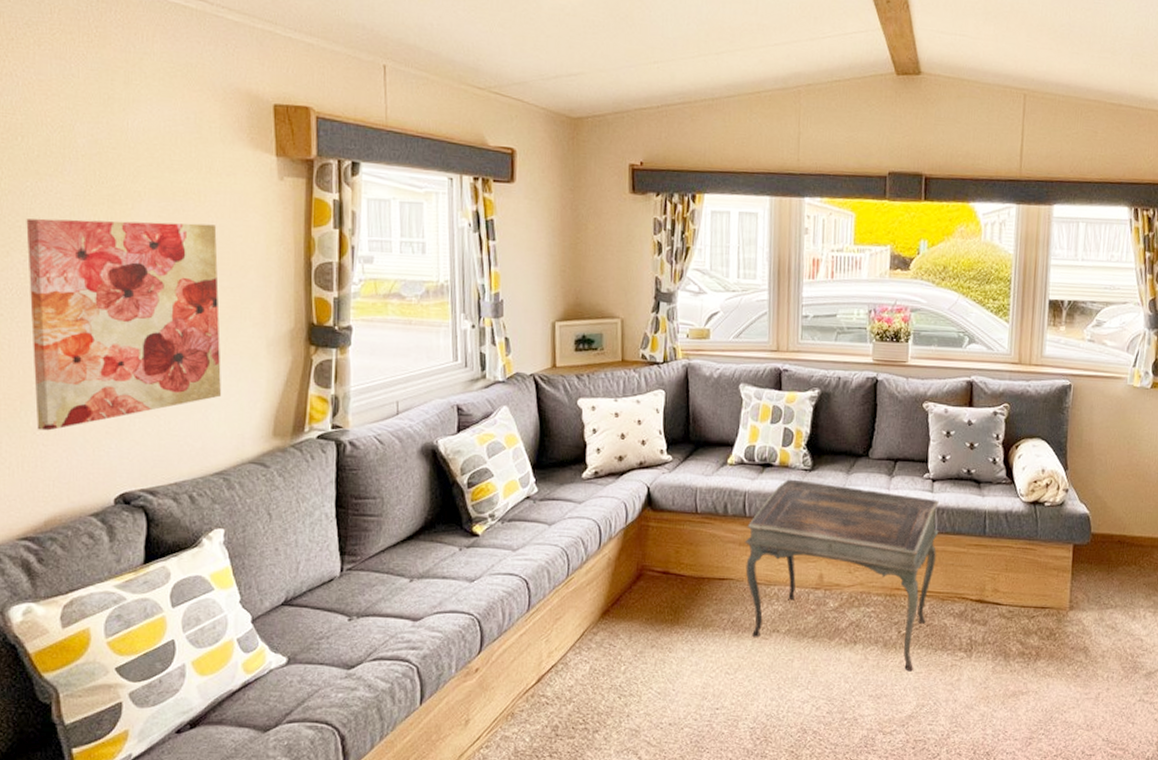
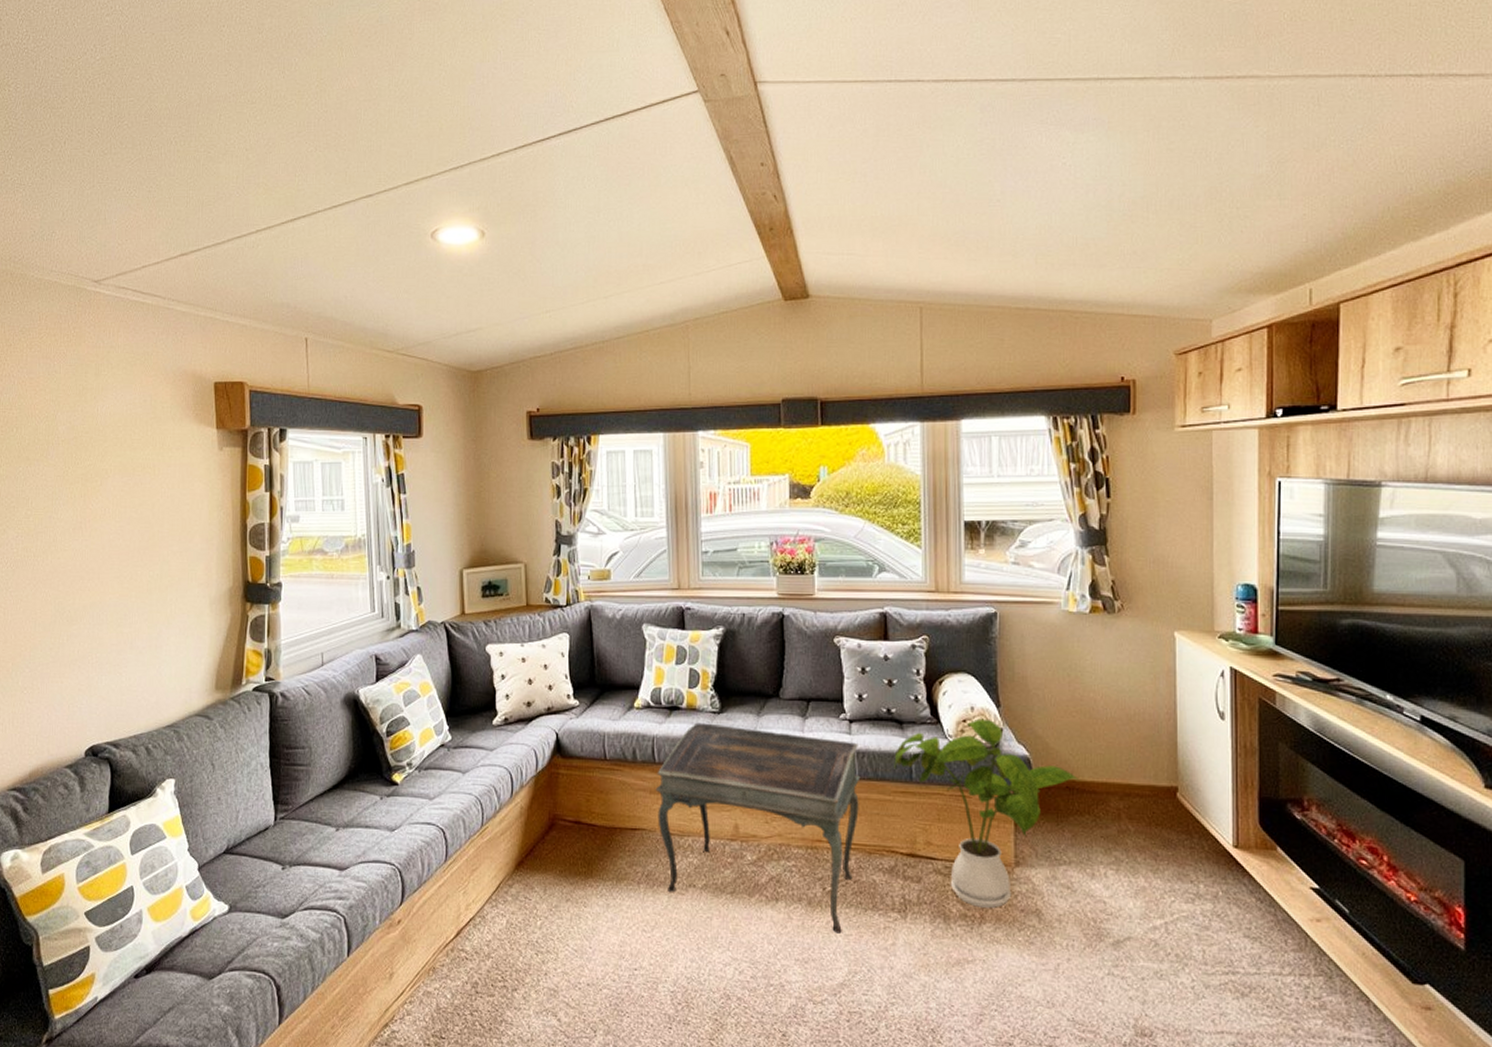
wall art: present [26,218,221,431] -> none [18,495,172,689]
house plant: none [970,480,1130,646] -> present [894,718,1080,908]

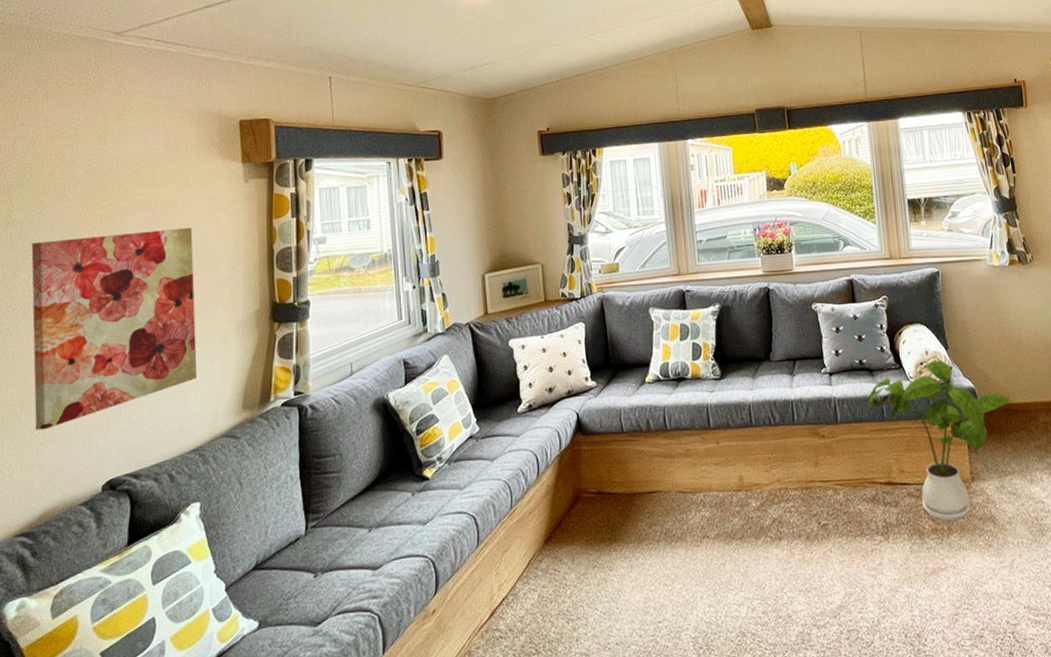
wall art: none [18,495,172,689] -> present [31,227,197,430]
writing desk: present [655,722,861,934] -> none [668,389,843,562]

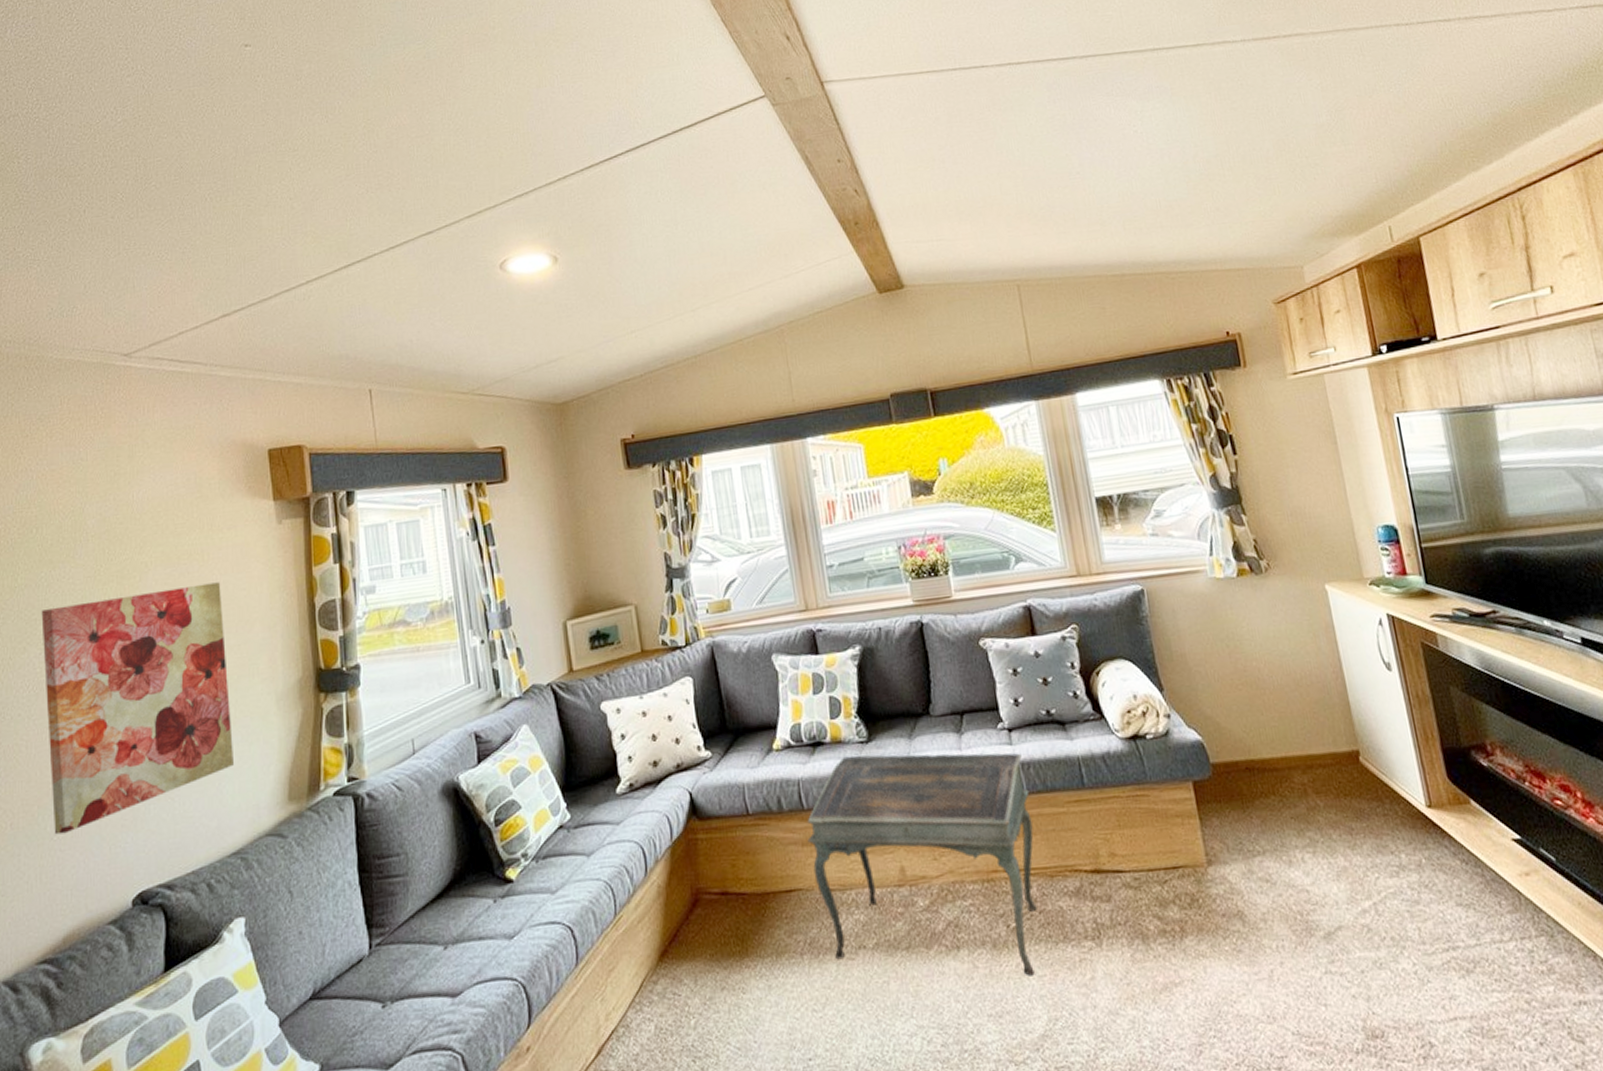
writing desk: none [668,389,843,562] -> present [807,753,1037,976]
house plant: present [868,360,1015,521] -> none [1061,706,1259,919]

